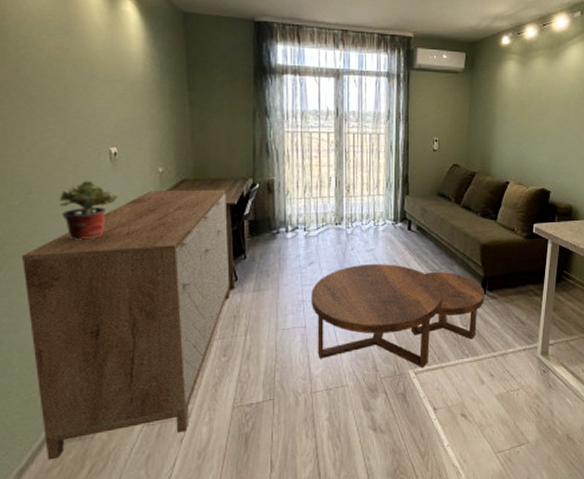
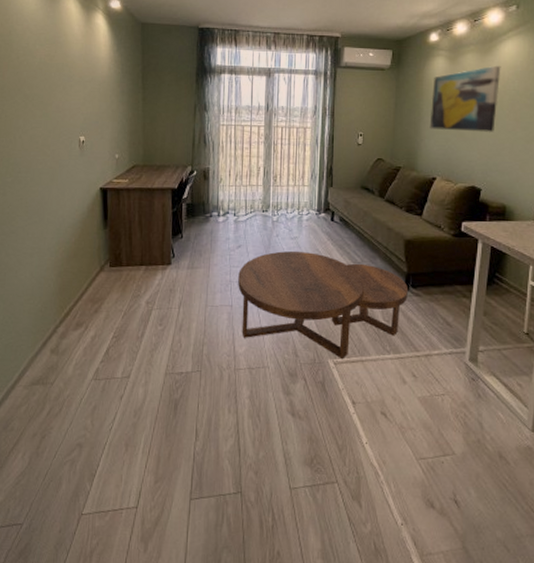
sideboard: present [22,189,230,461] -> none [10,174,169,399]
potted plant: present [60,180,118,240] -> none [40,163,83,213]
wall art: none [503,70,568,137] -> present [429,65,501,133]

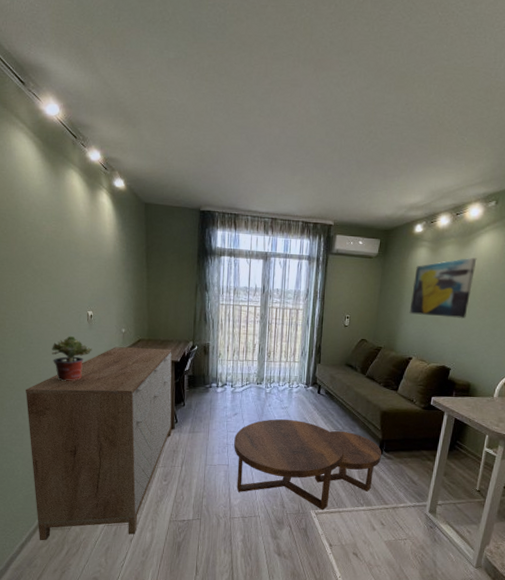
sideboard: none [10,174,169,399] -> present [26,347,172,541]
potted plant: none [40,163,83,213] -> present [52,335,92,381]

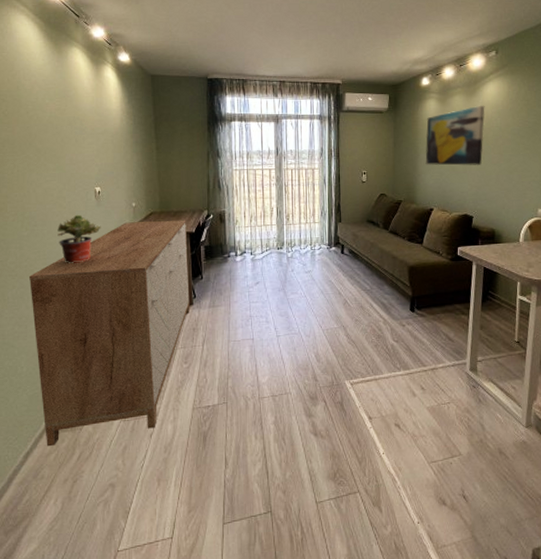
coffee table: present [234,419,382,511] -> none [258,283,413,380]

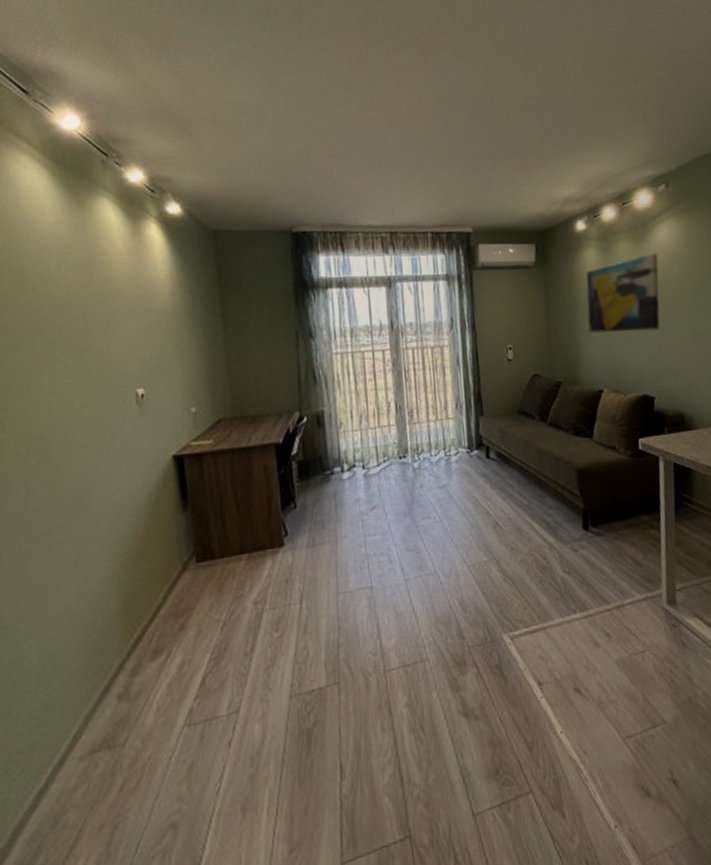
sideboard: present [29,220,190,447] -> none [40,426,280,778]
potted plant: present [57,214,101,263] -> none [81,428,147,501]

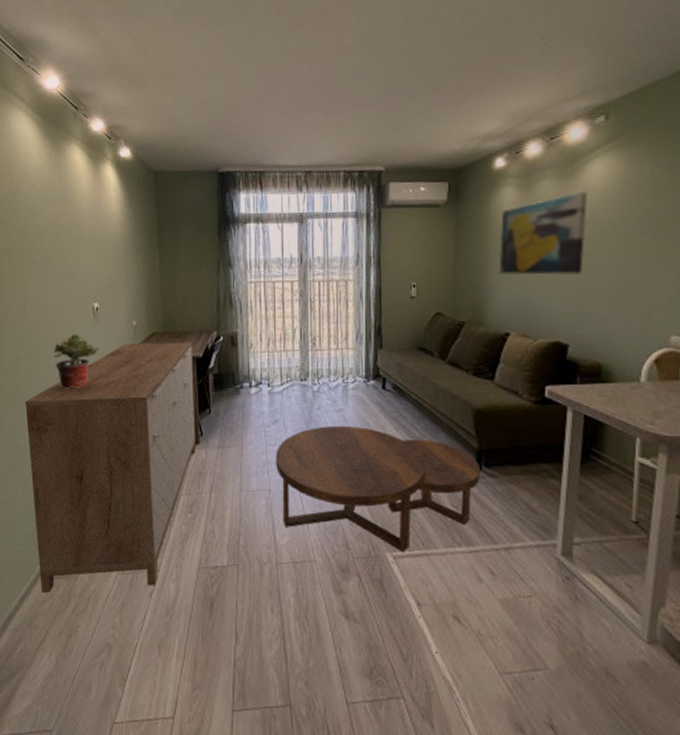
sideboard: none [40,426,280,778] -> present [25,342,196,594]
potted plant: none [81,428,147,501] -> present [54,333,99,389]
coffee table: none [376,501,588,632] -> present [276,425,480,553]

